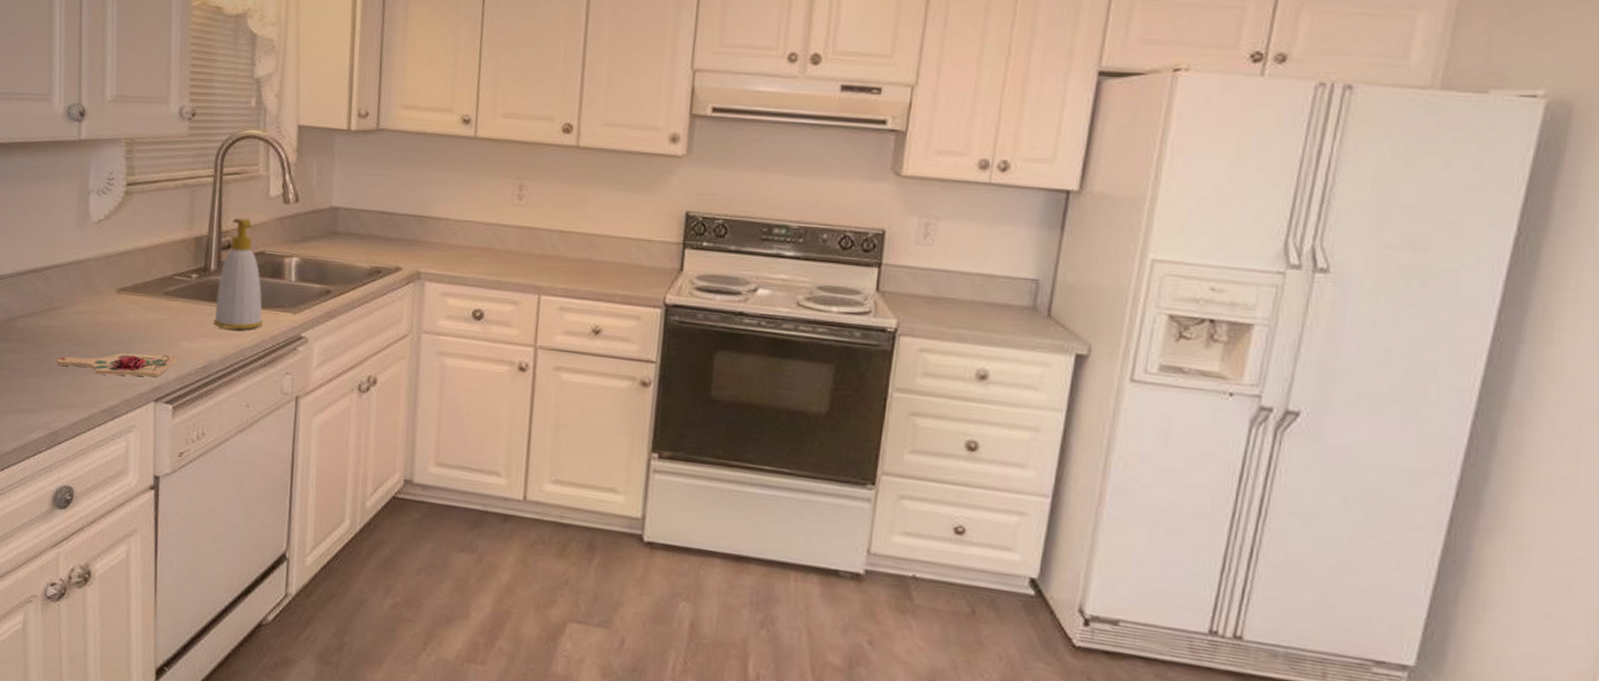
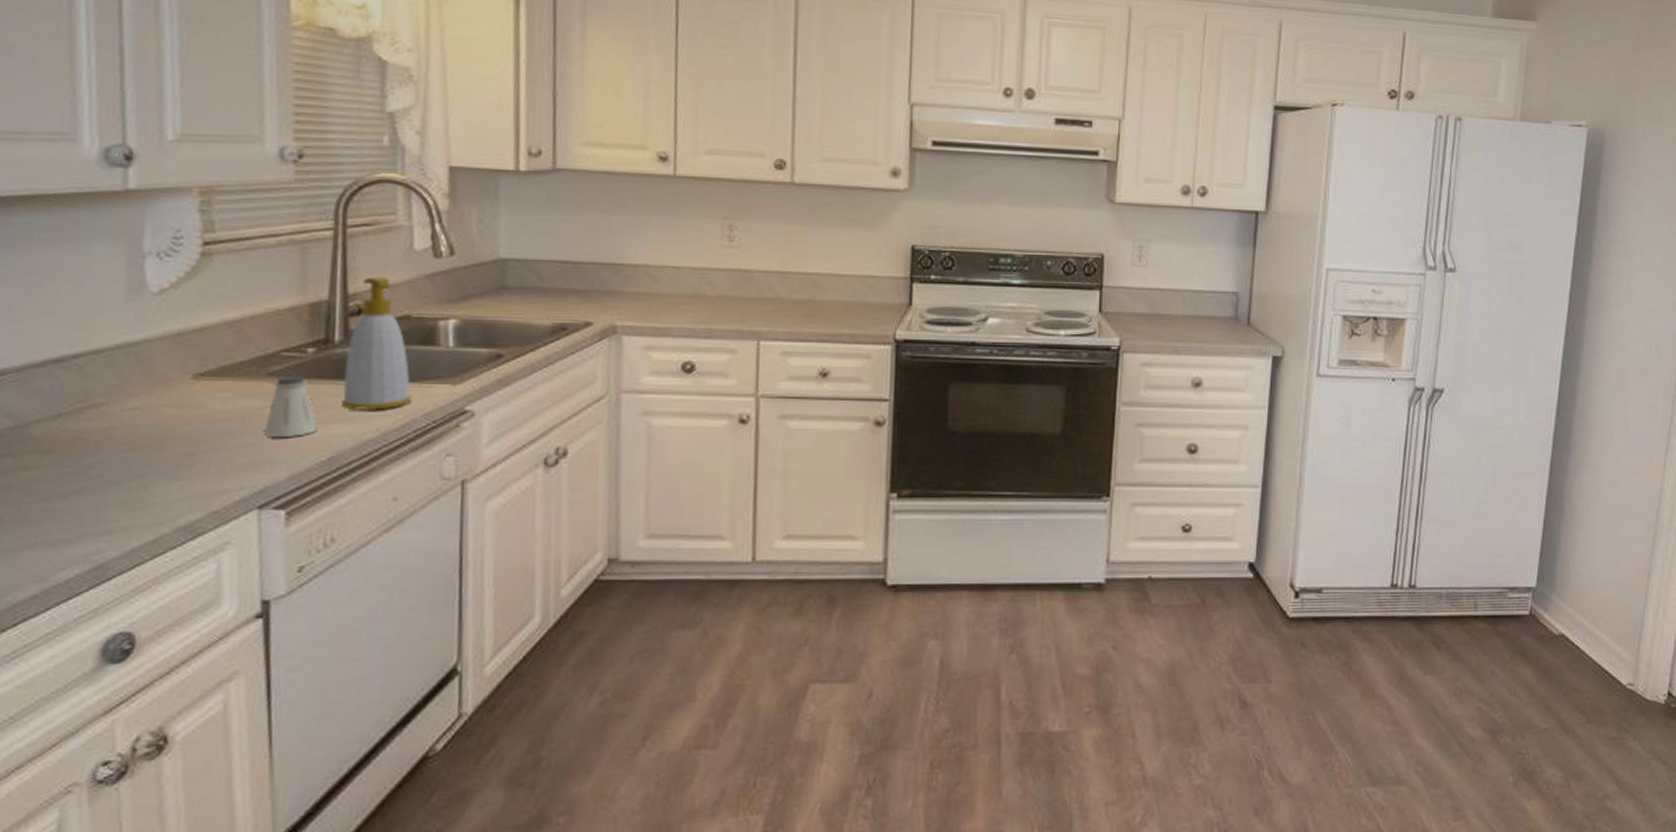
cutting board: present [56,353,178,378] -> none [99,449,291,485]
saltshaker: none [161,296,197,346] -> present [264,376,318,437]

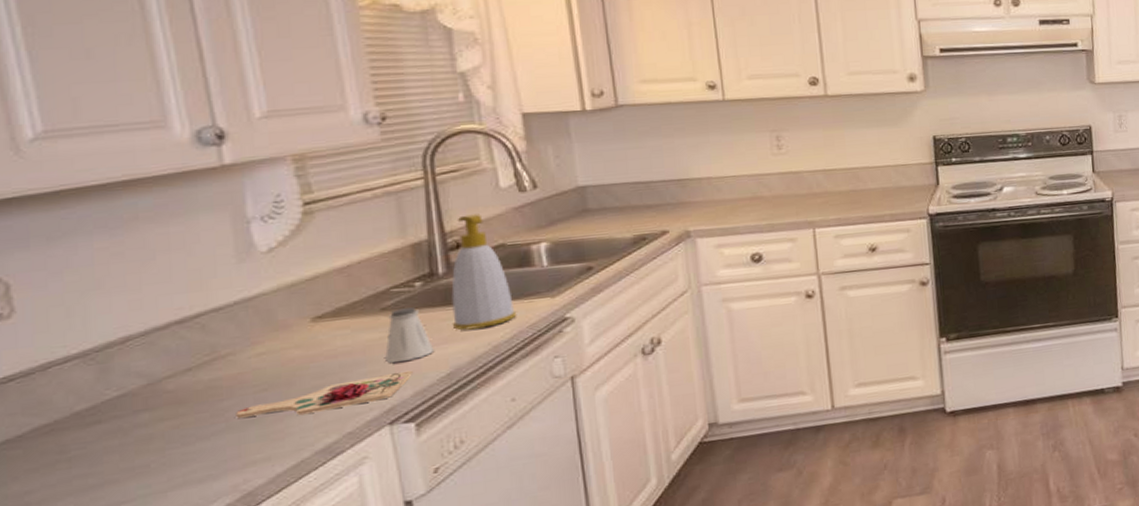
cutting board: none [99,449,291,485] -> present [236,370,412,418]

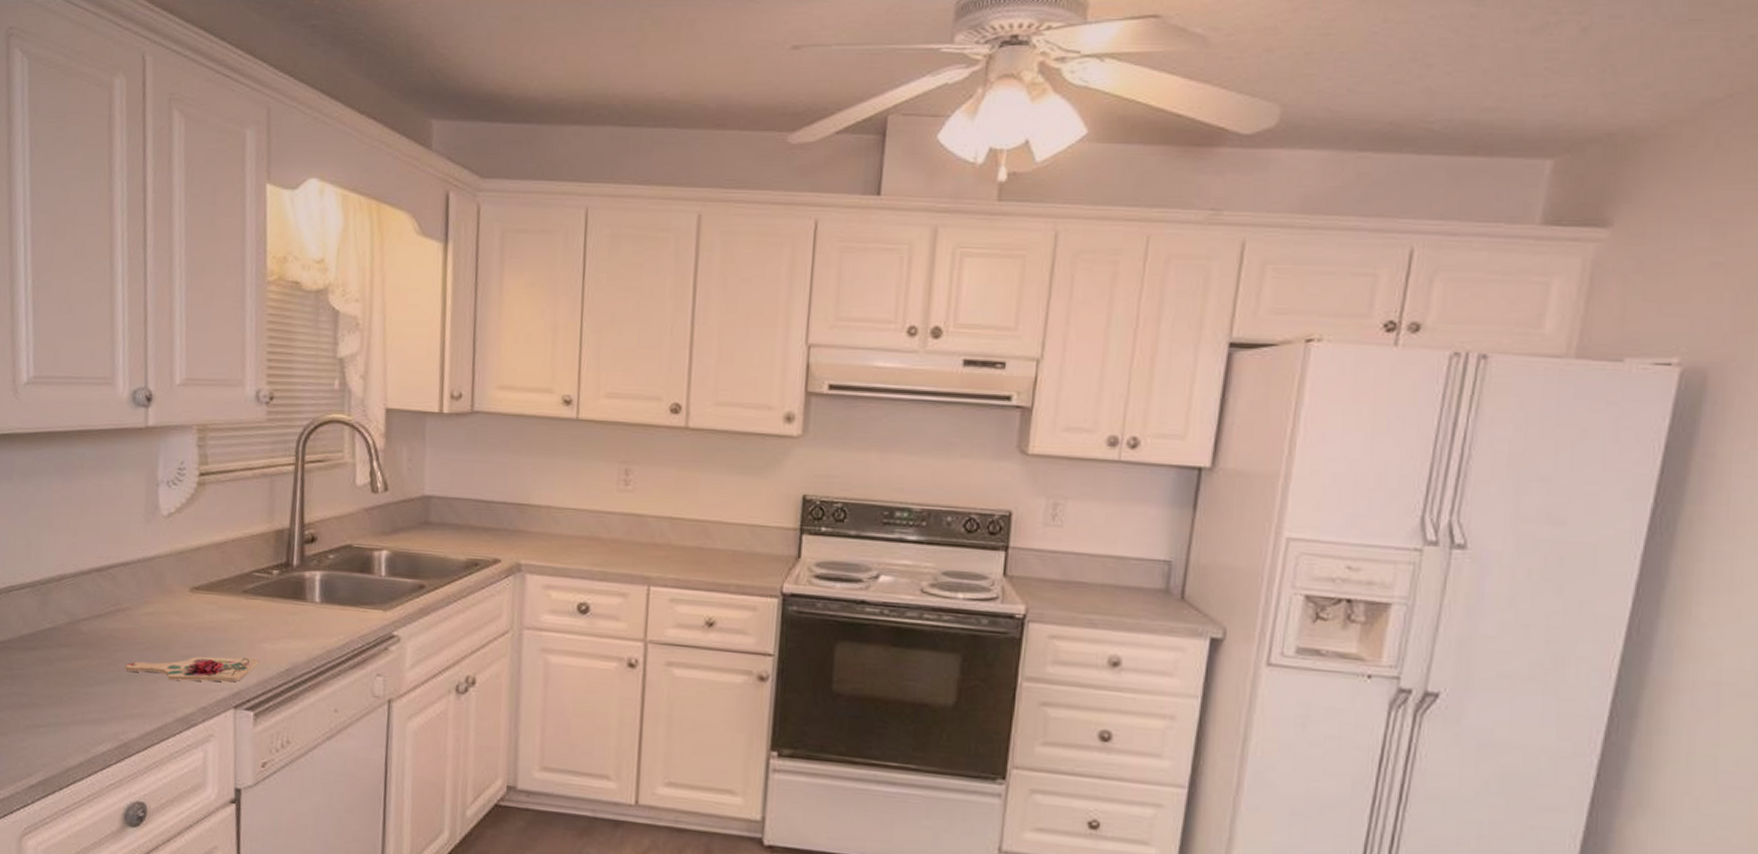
saltshaker: present [385,307,435,363] -> none [240,594,280,648]
soap bottle: present [451,214,516,330] -> none [296,508,351,630]

